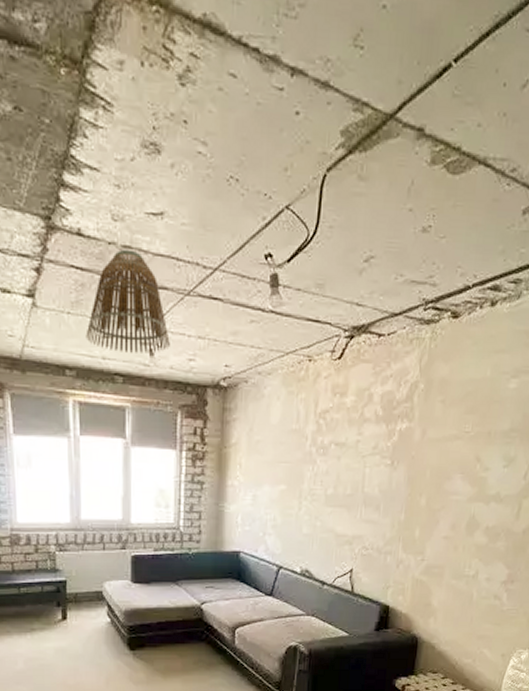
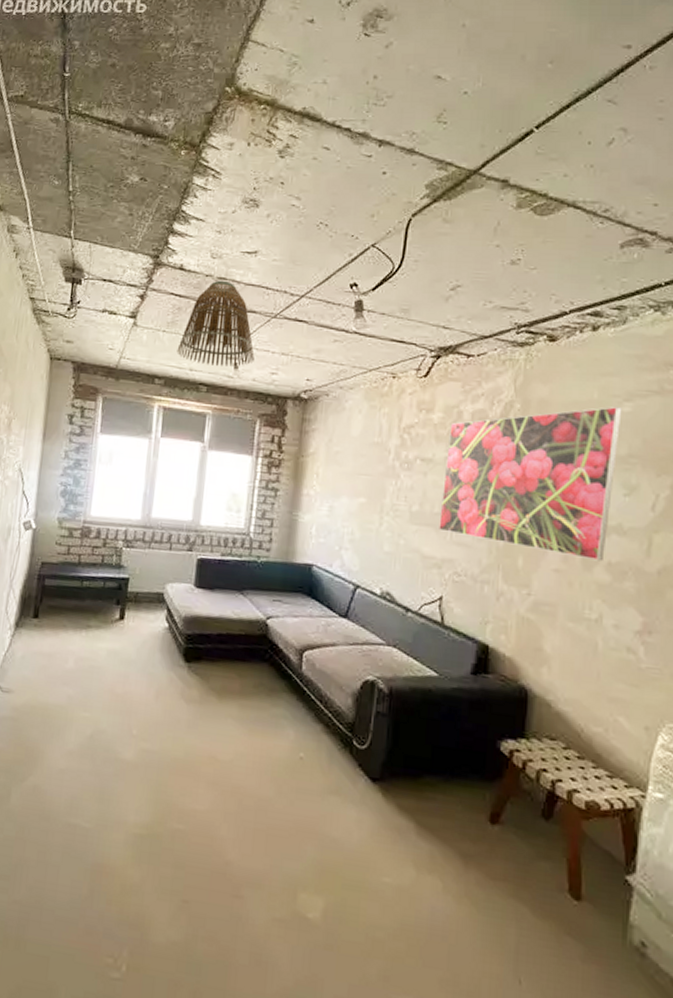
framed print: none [350,382,510,527] -> present [439,406,622,562]

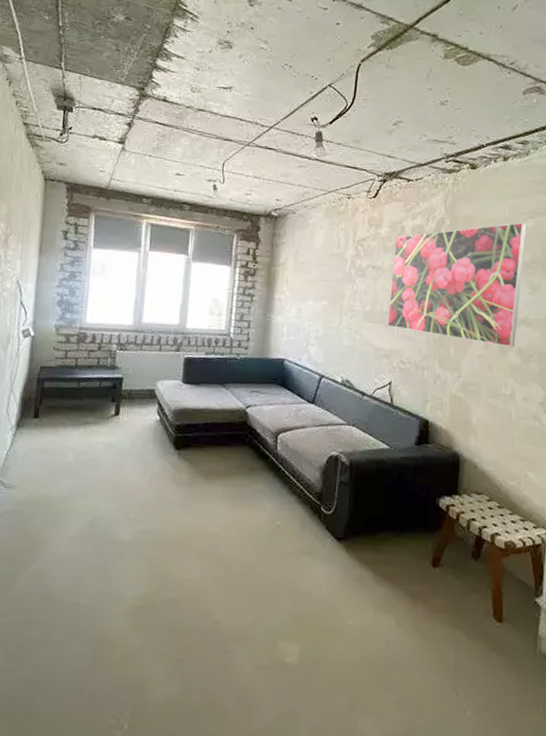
lamp shade: present [176,280,255,367] -> none [162,111,231,189]

